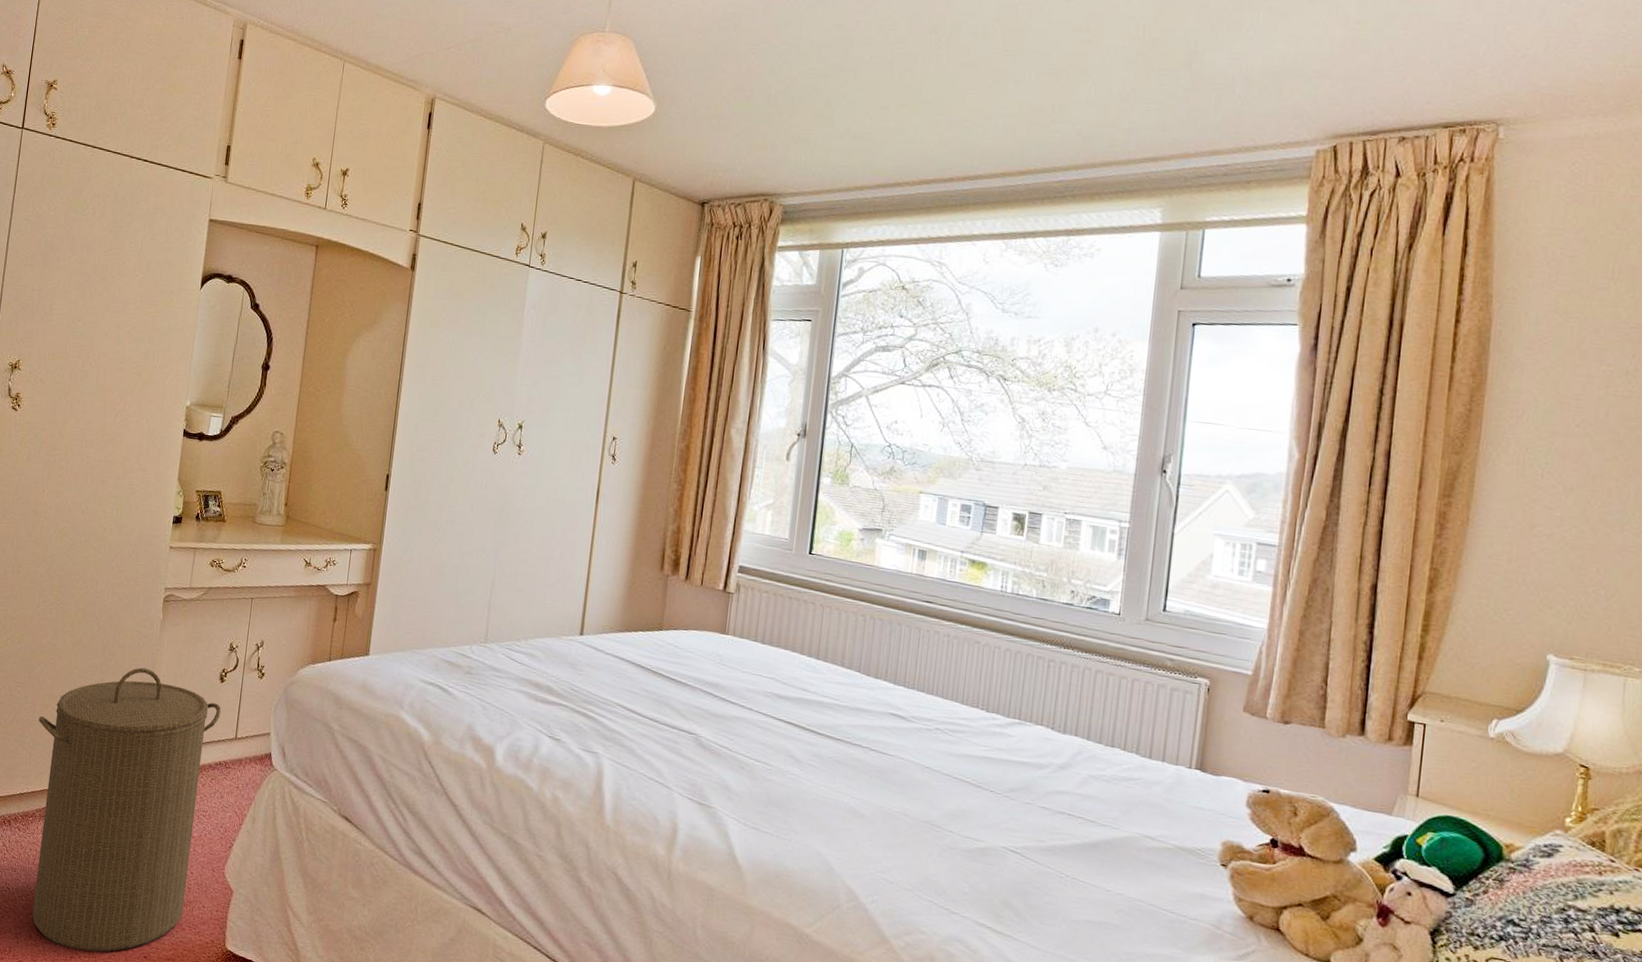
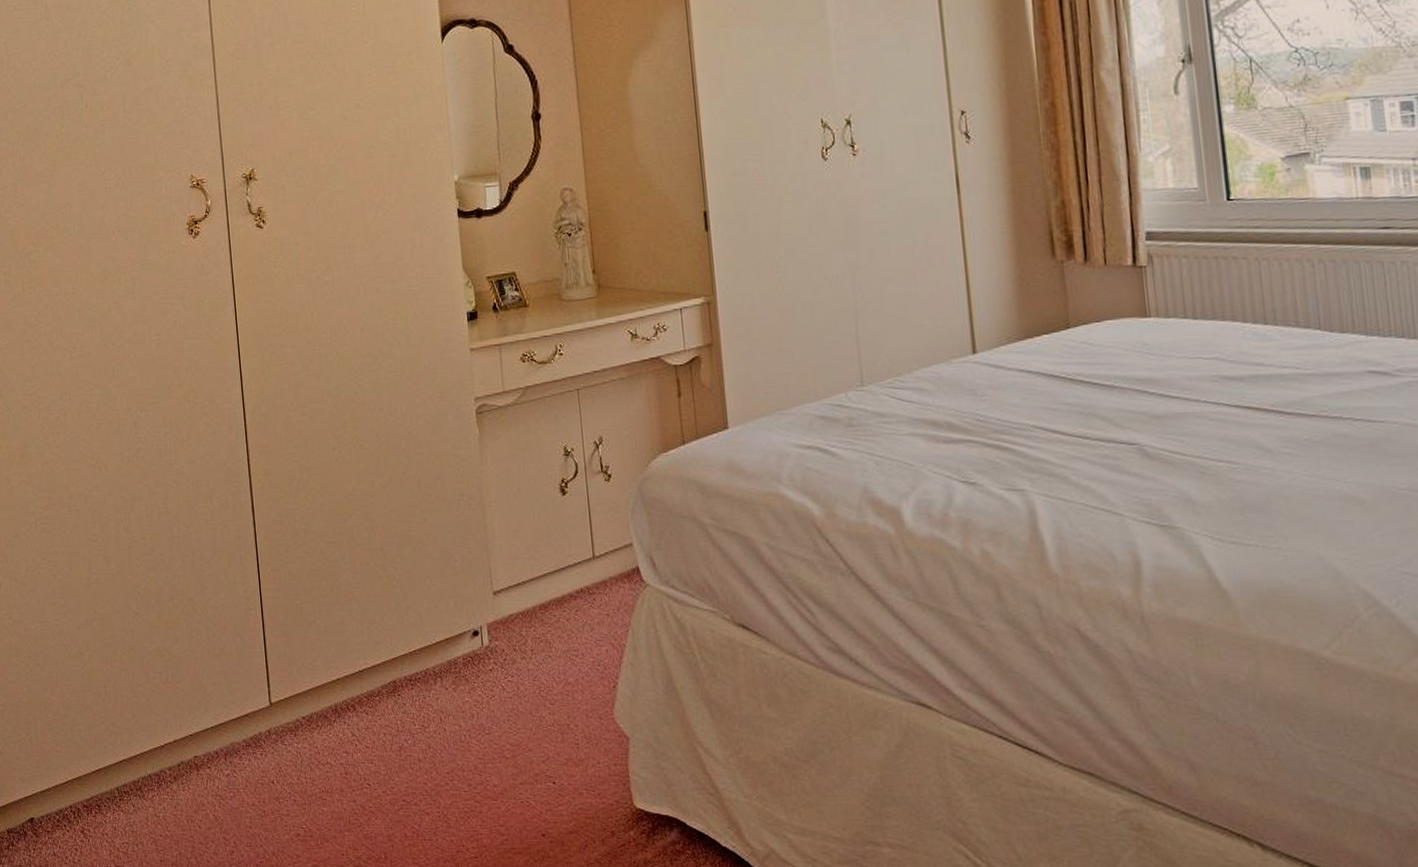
laundry hamper: present [32,667,221,952] -> none [362,496,576,841]

